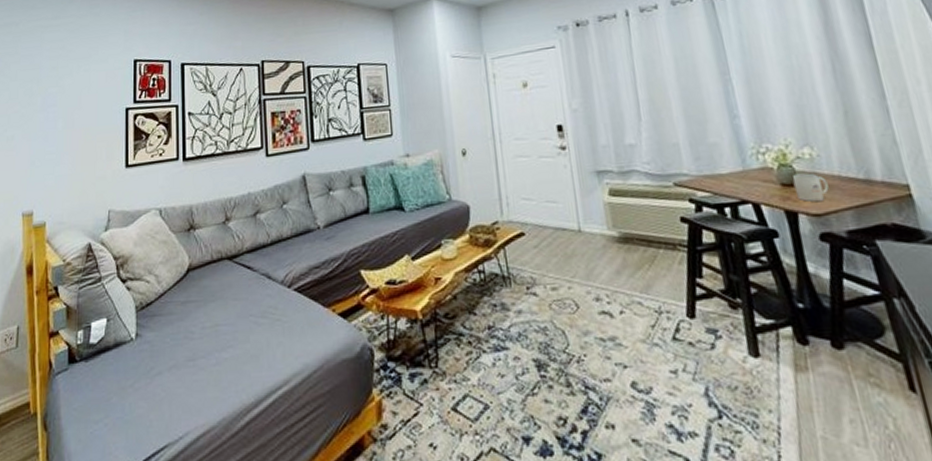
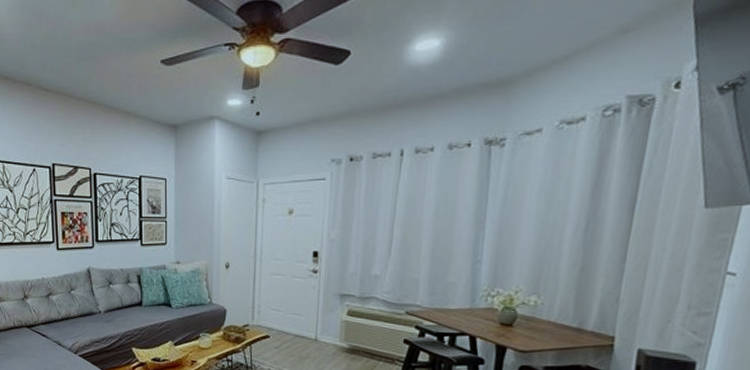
mug: present [792,173,829,202] -> none [510,316,542,342]

